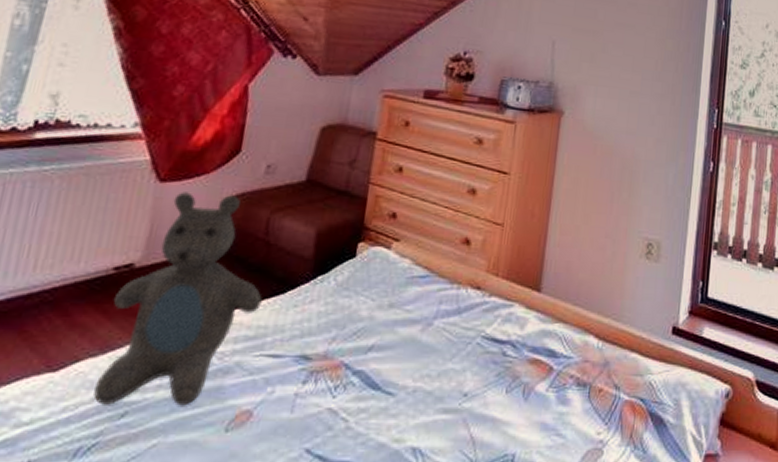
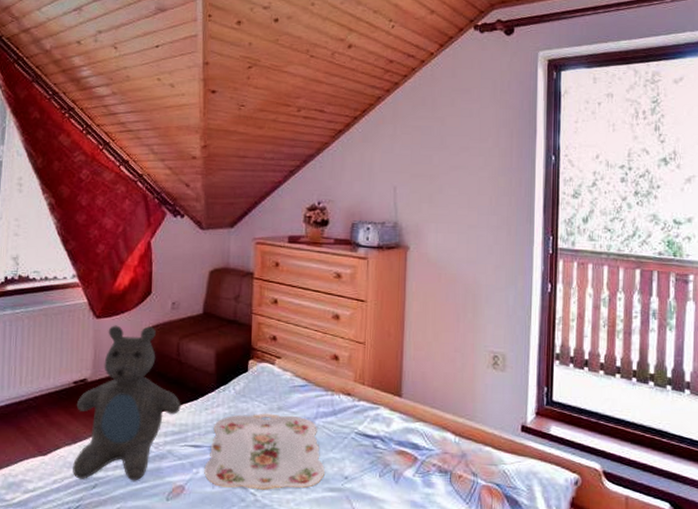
serving tray: none [282,311,440,414] -> present [204,413,325,490]

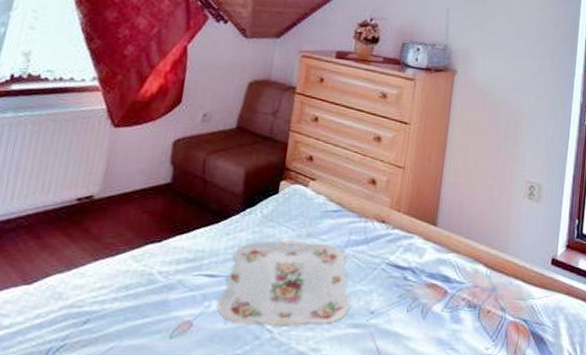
teddy bear: present [73,325,181,481] -> none [61,136,200,316]

